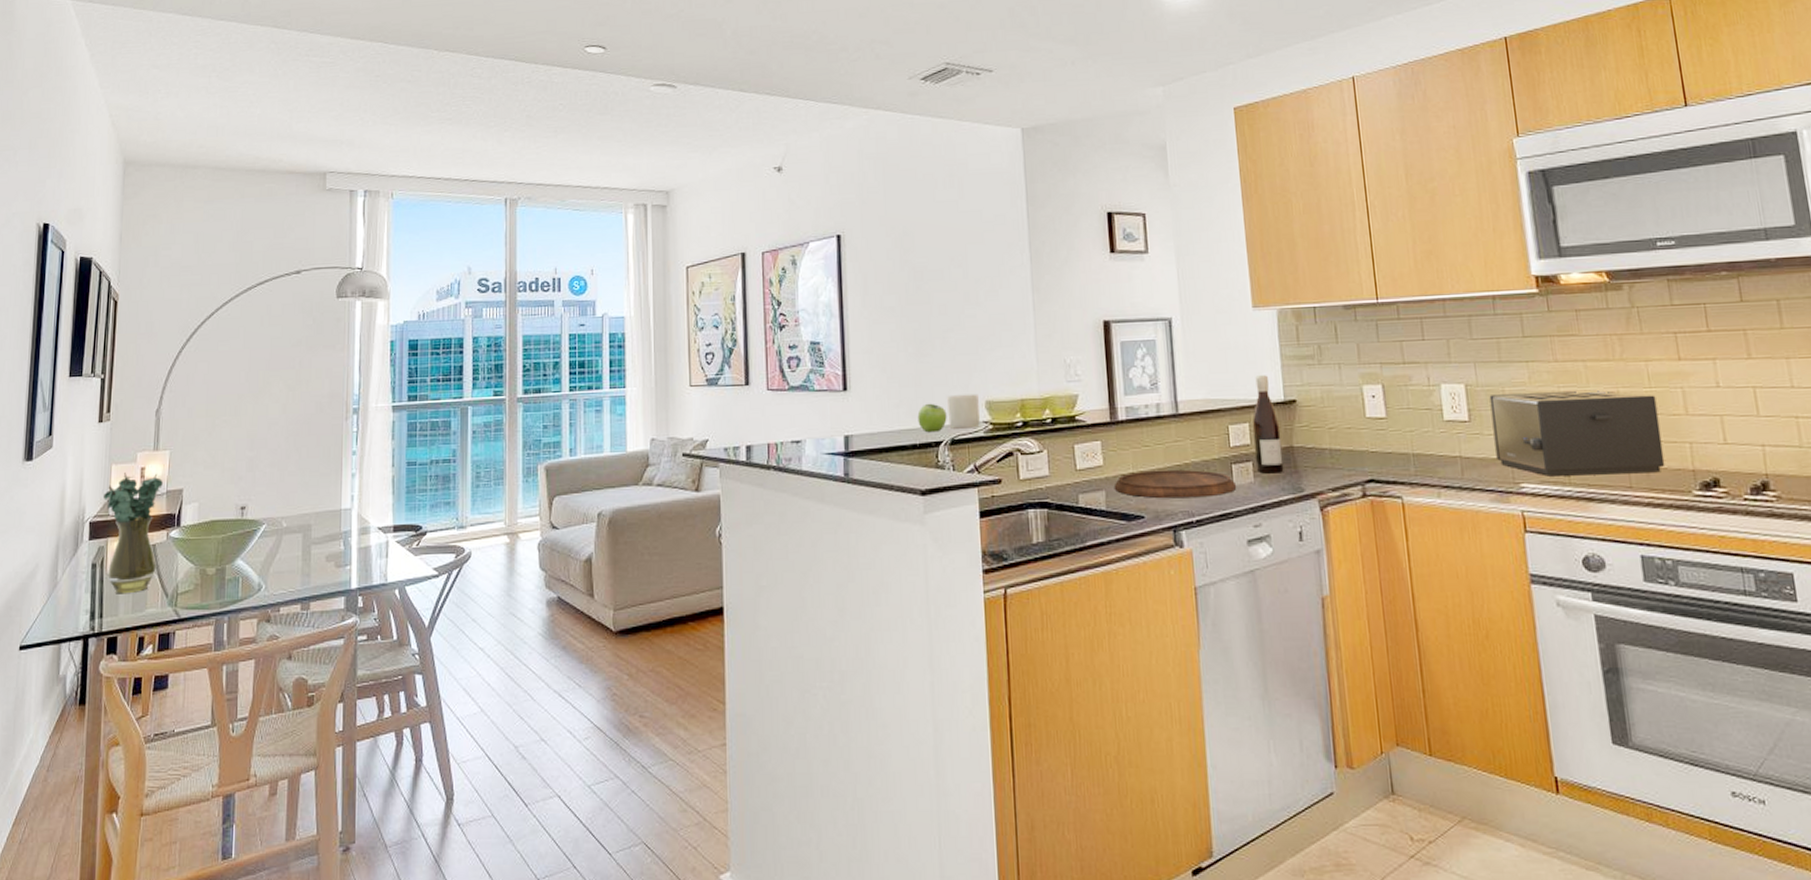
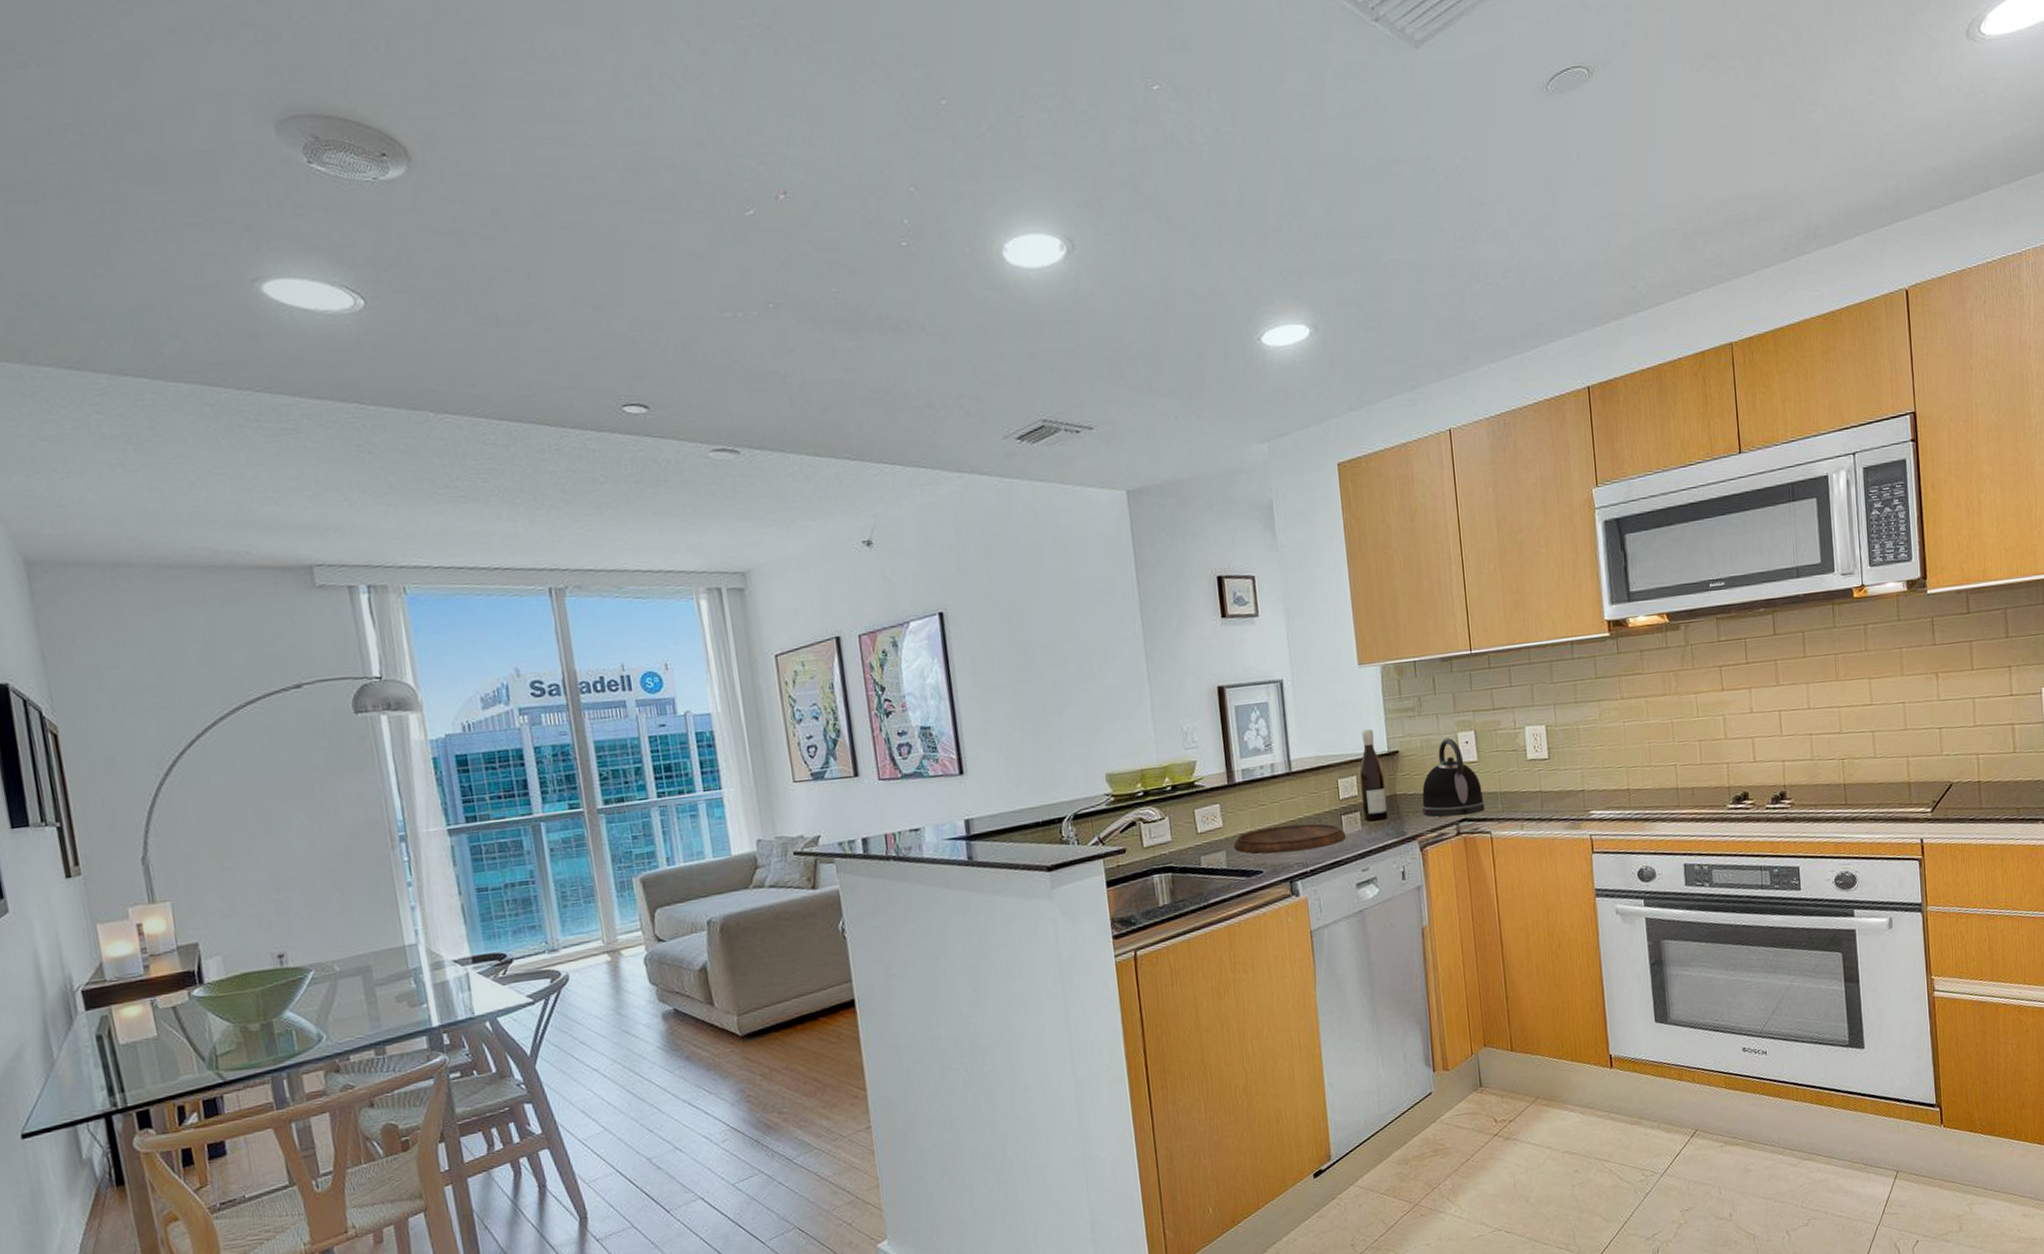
vase: present [104,473,163,594] -> none [93,928,184,1065]
fruit: present [917,403,947,433] -> none [1038,780,1069,810]
mug: present [946,393,980,429] -> none [1066,767,1102,804]
kettle: none [1321,390,1396,476] -> present [1421,737,1486,817]
toaster: present [1489,391,1665,477] -> none [1566,723,1707,803]

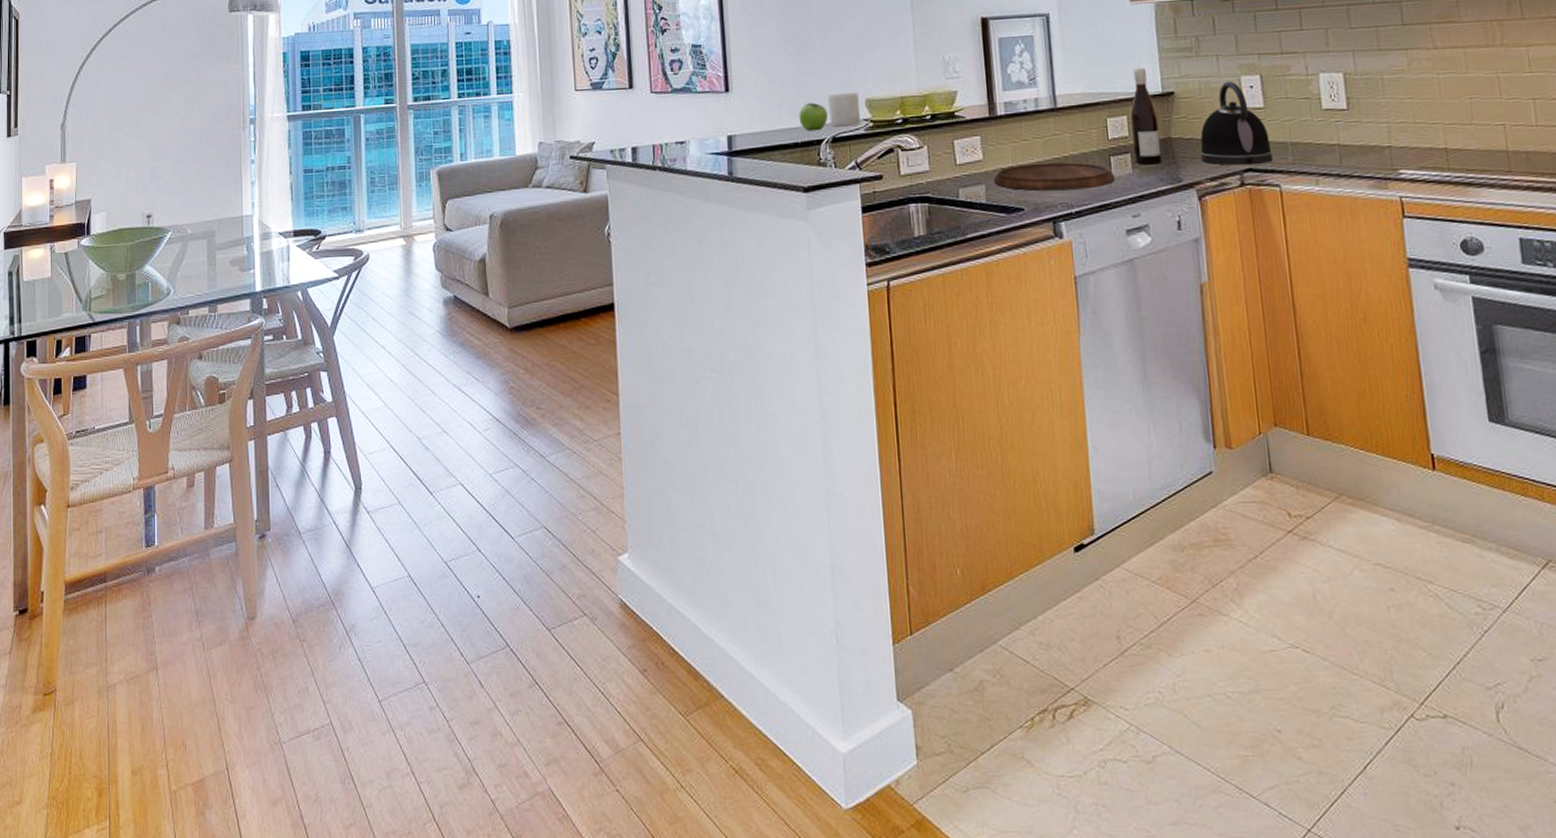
fruit: none [1038,780,1069,810] -> present [799,102,828,132]
mug: none [1066,767,1102,804] -> present [826,92,861,127]

